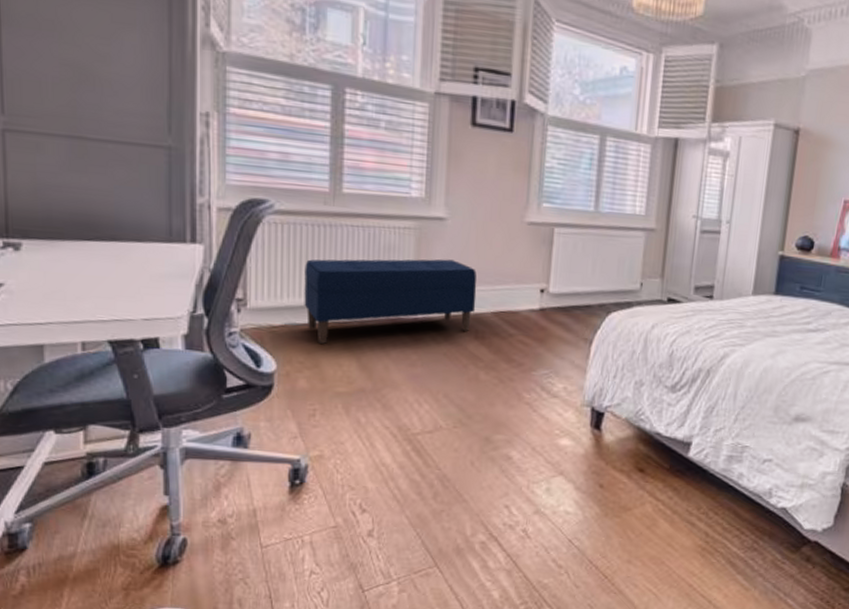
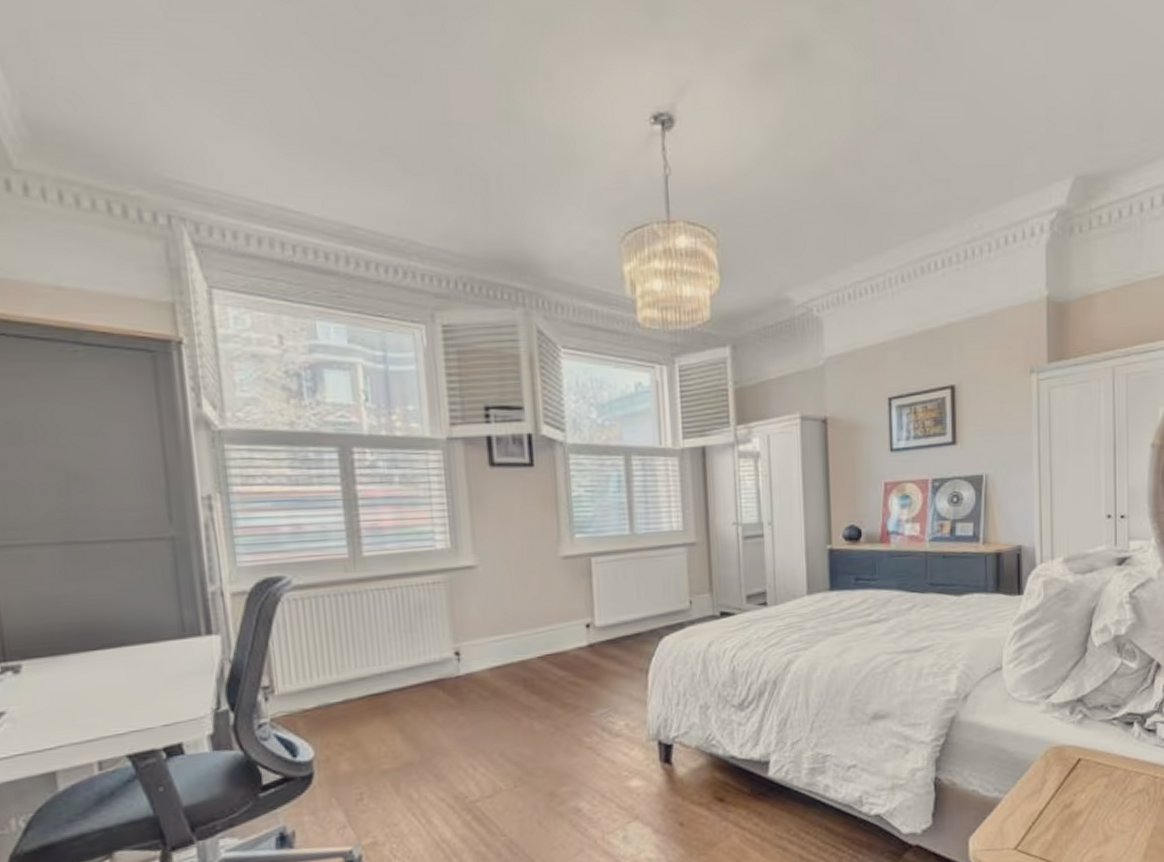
bench: present [304,259,477,345] -> none [332,608,521,722]

